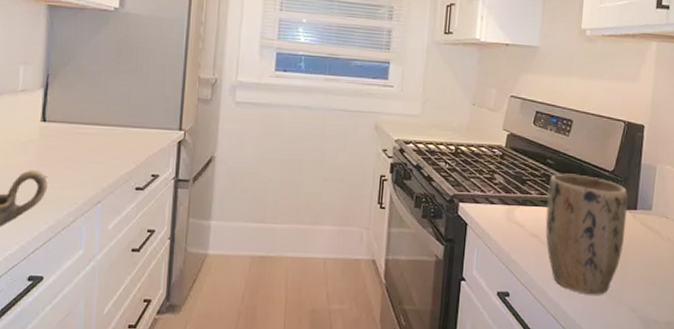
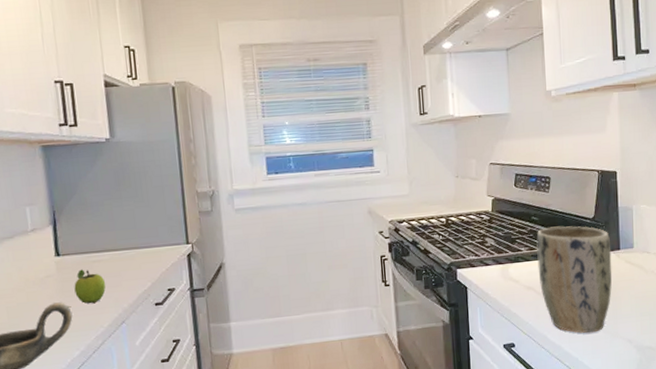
fruit: none [54,139,88,177] -> present [74,269,106,304]

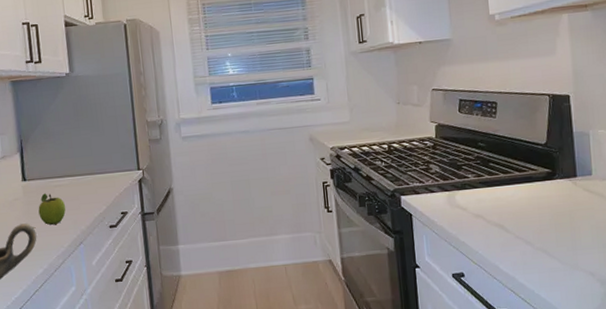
plant pot: present [536,226,612,334] -> none [484,152,570,265]

